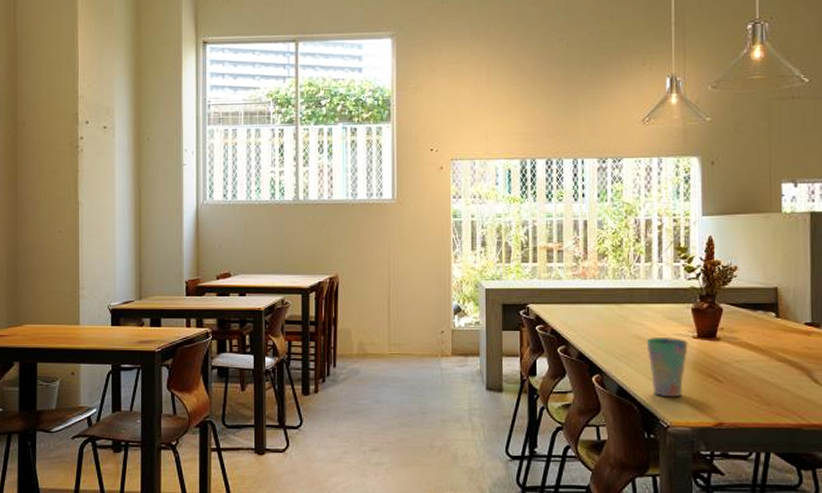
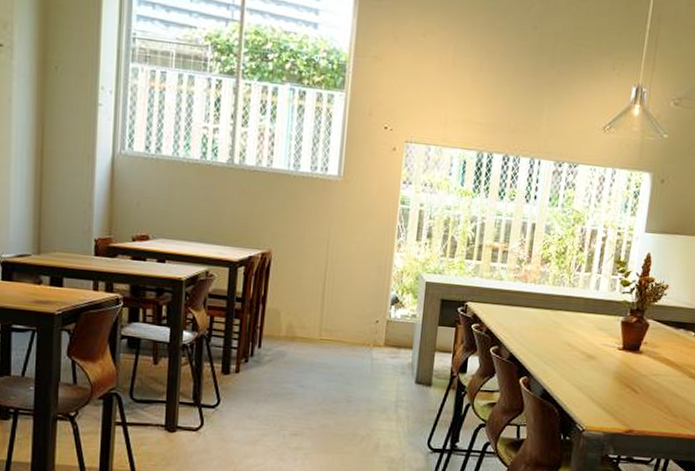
cup: present [646,338,688,398] -> none [574,345,613,404]

